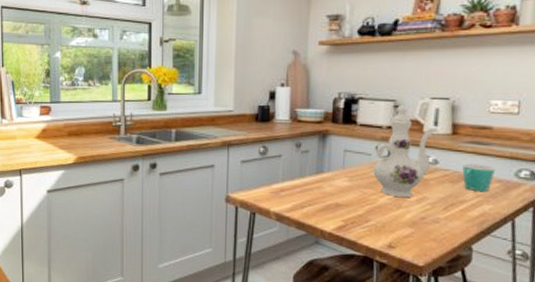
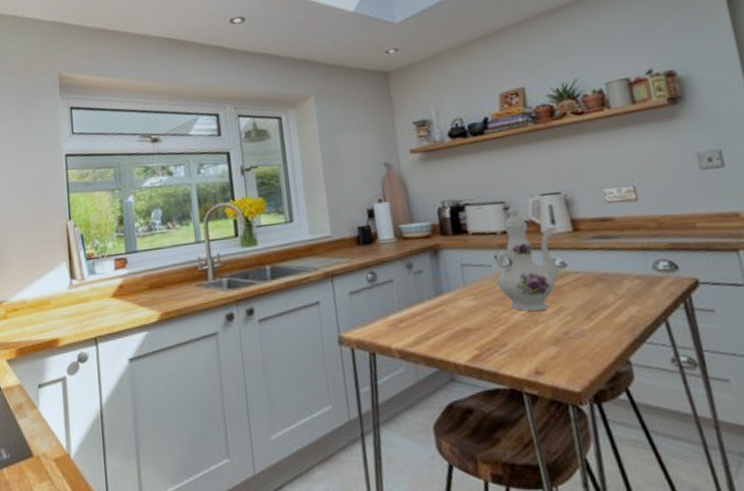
mug: present [462,163,496,192] -> none [594,260,632,293]

